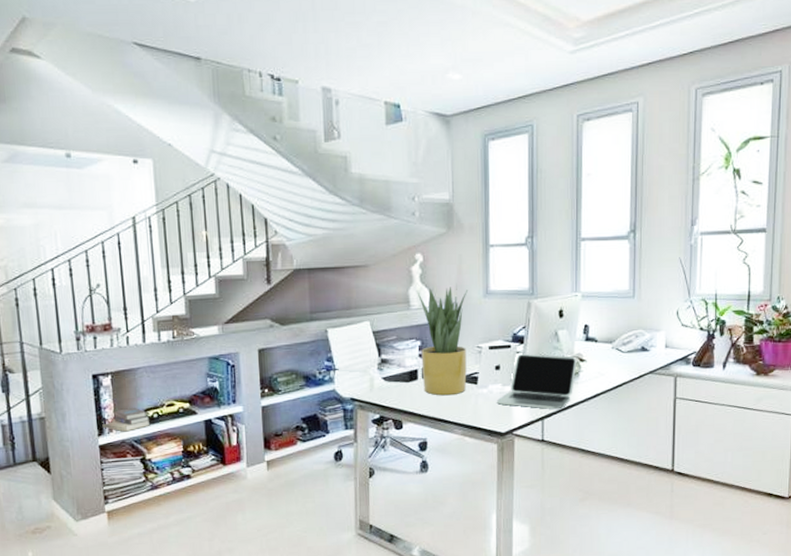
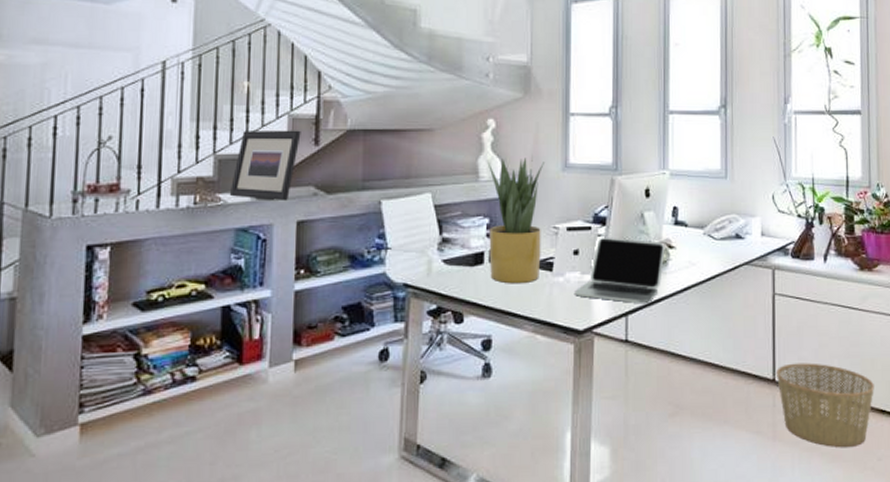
books: present [102,408,149,432] -> none [90,289,152,319]
picture frame: none [200,271,255,333] -> present [229,130,301,202]
basket: none [675,455,764,525] -> present [777,363,874,448]

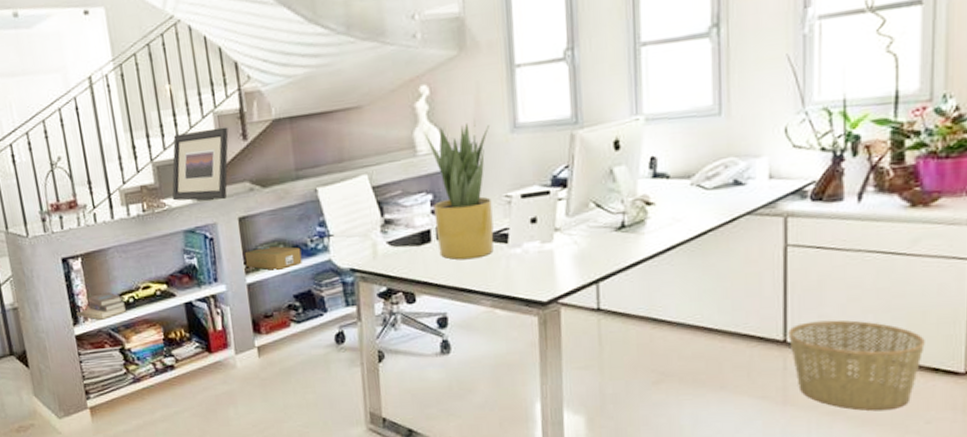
books: none [90,289,152,319] -> present [76,292,126,320]
box: none [296,253,357,279] -> present [244,245,302,270]
laptop: present [575,238,665,304] -> none [535,199,642,270]

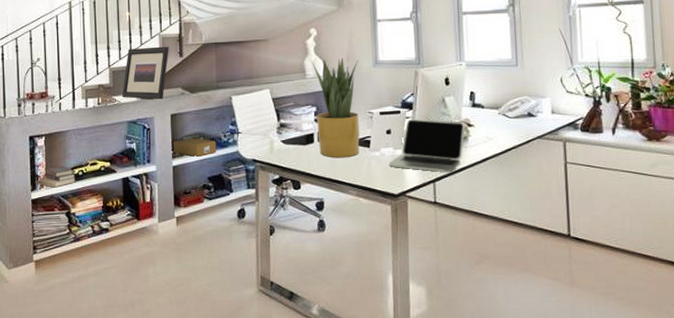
laptop: none [535,199,642,270] -> present [389,119,465,173]
basket: present [789,320,925,411] -> none [571,221,667,294]

